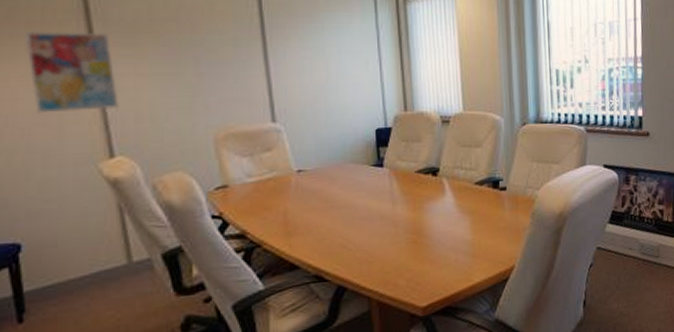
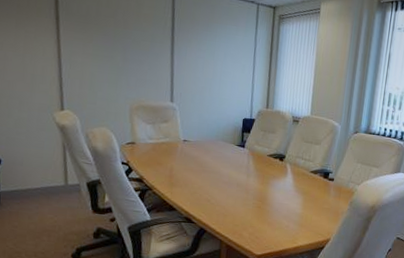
wall art: present [25,30,119,114] -> none [15,12,71,76]

